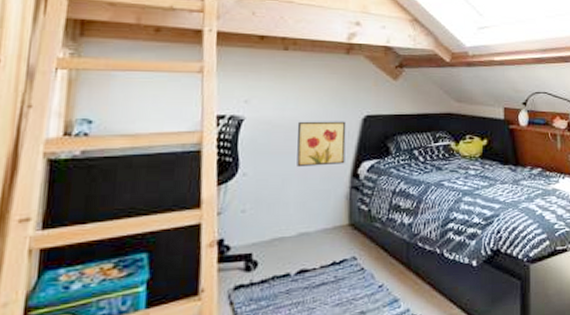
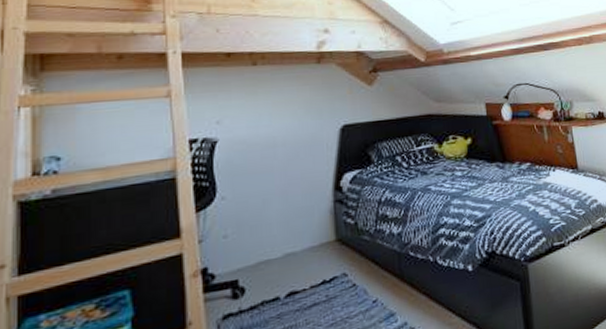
wall art: present [297,121,347,168] -> none [273,133,326,186]

